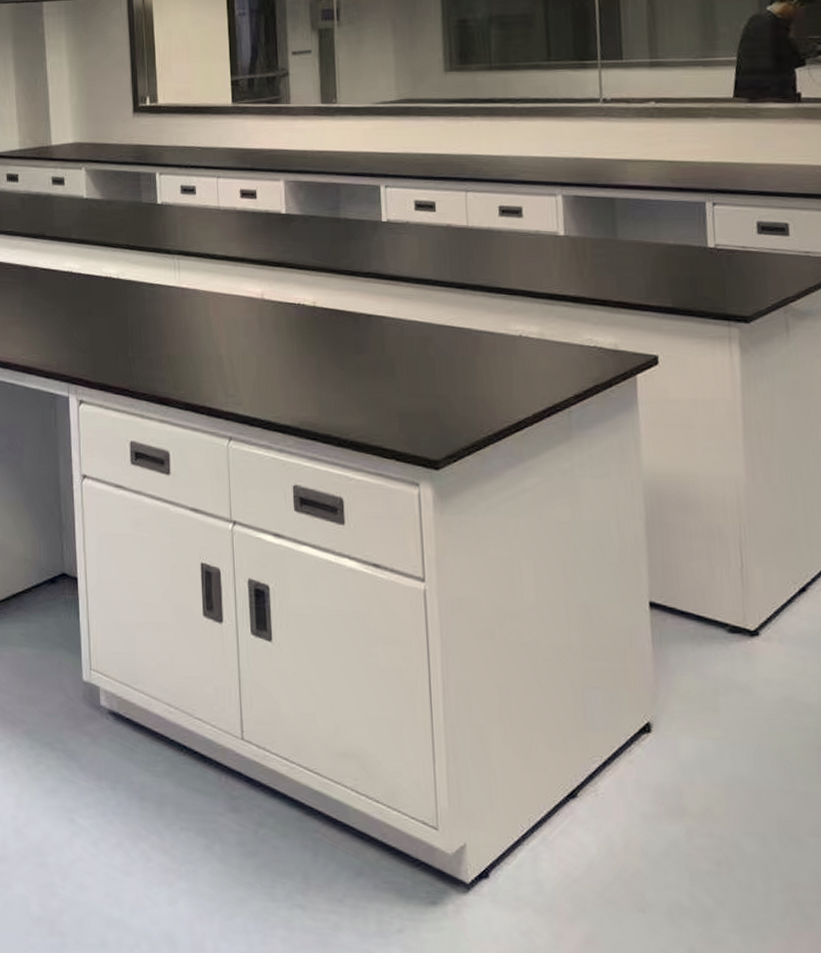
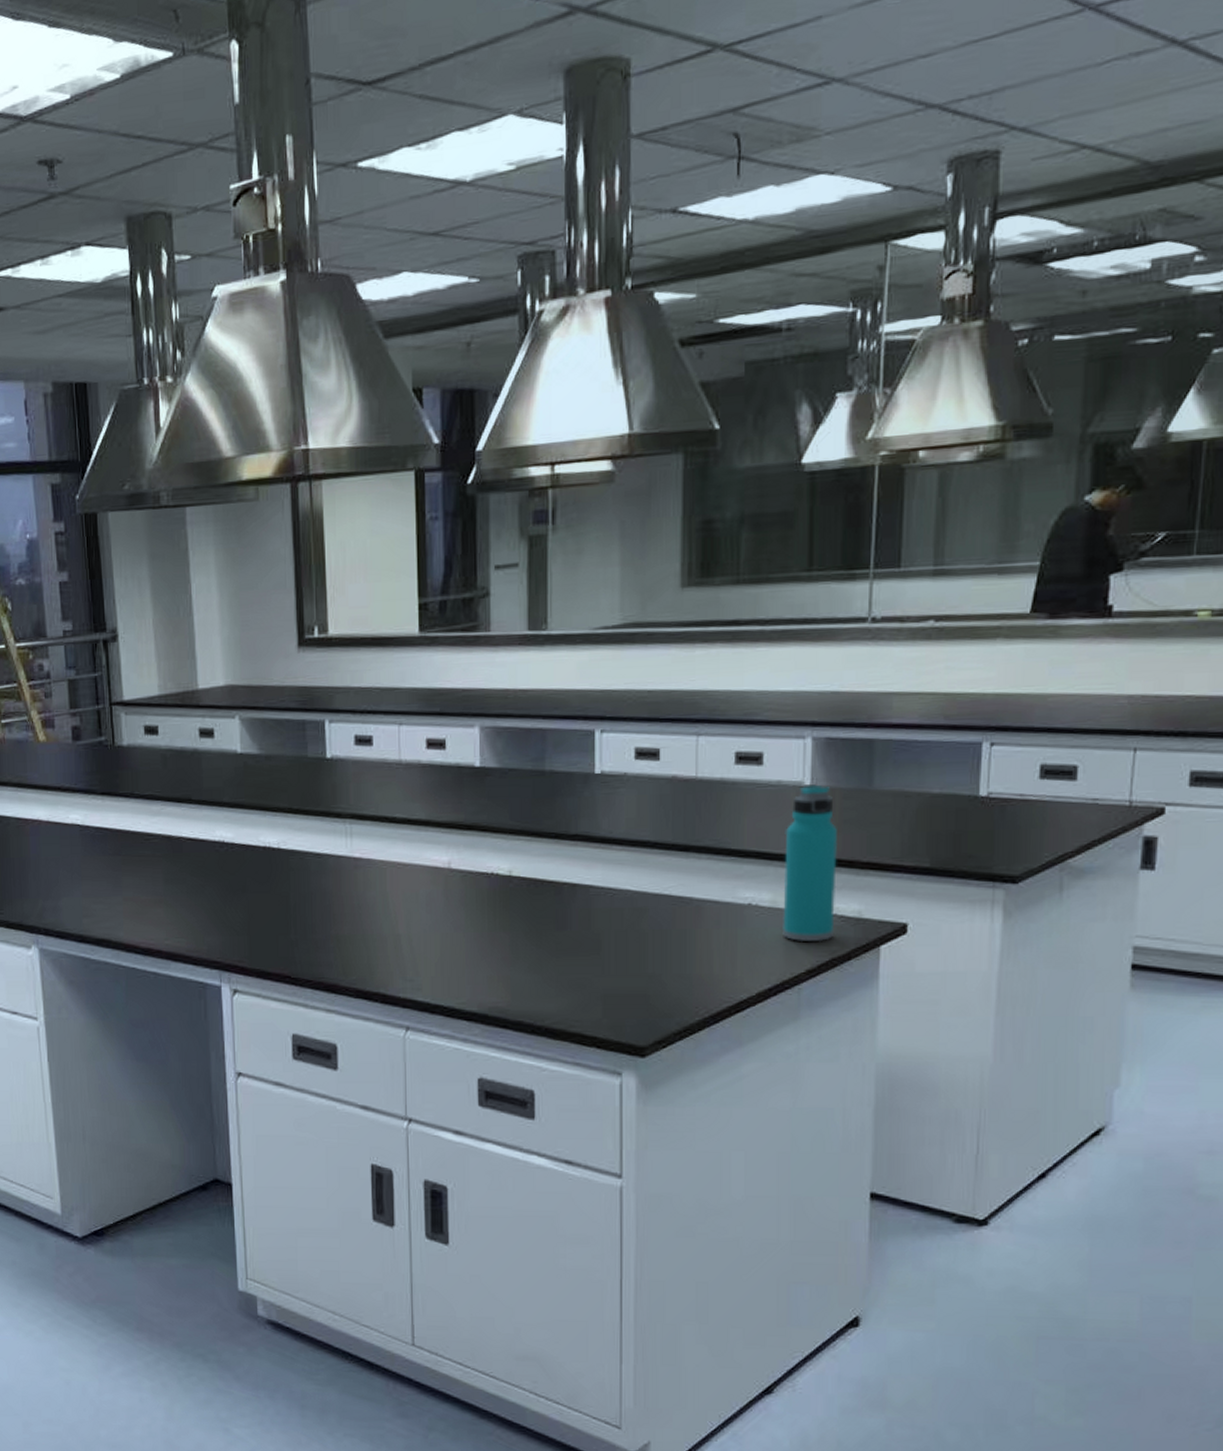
water bottle: none [546,233,595,369] -> present [783,783,837,941]

